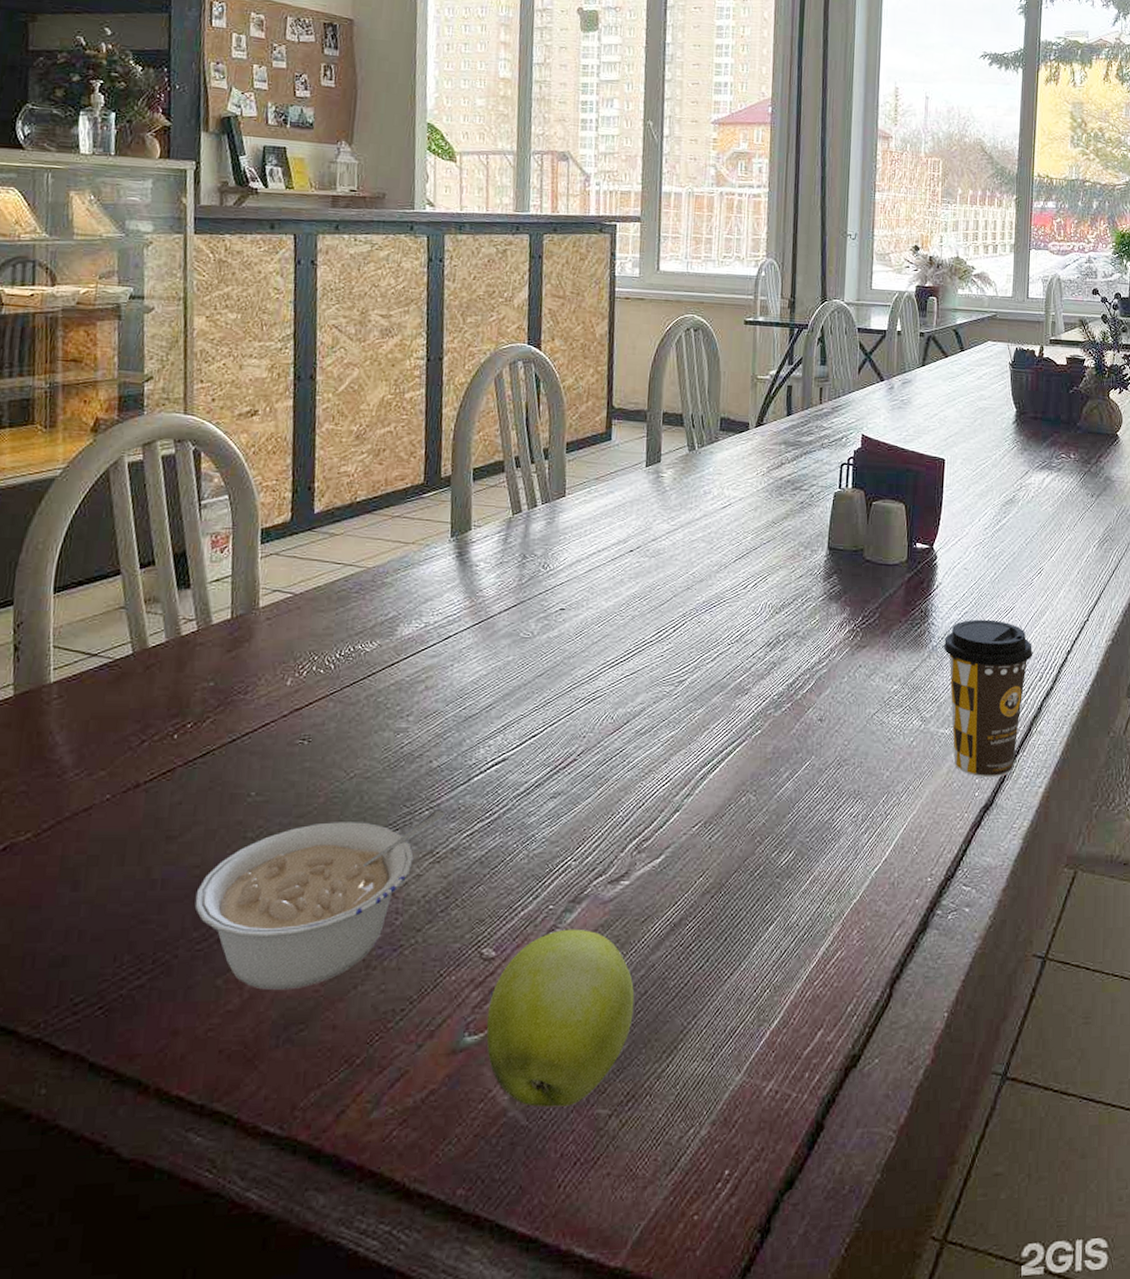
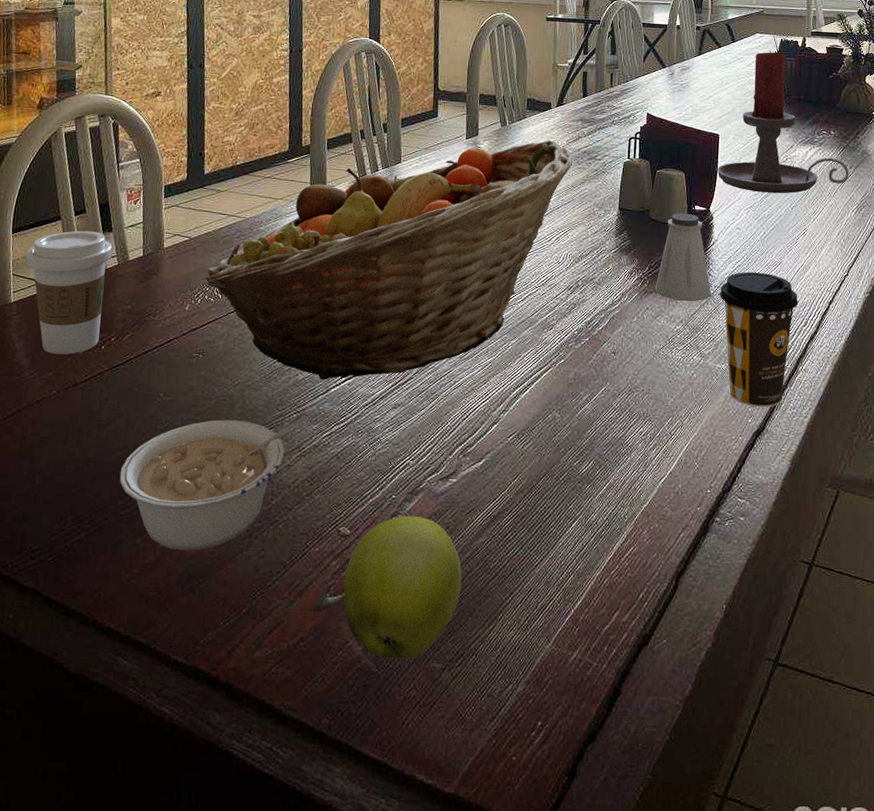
coffee cup: none [72,588,191,747] -> present [26,230,113,355]
fruit basket: none [312,468,775,766] -> present [204,141,574,379]
saltshaker: none [869,552,935,657] -> present [654,213,712,302]
candle holder: none [942,360,1091,528] -> present [717,50,849,194]

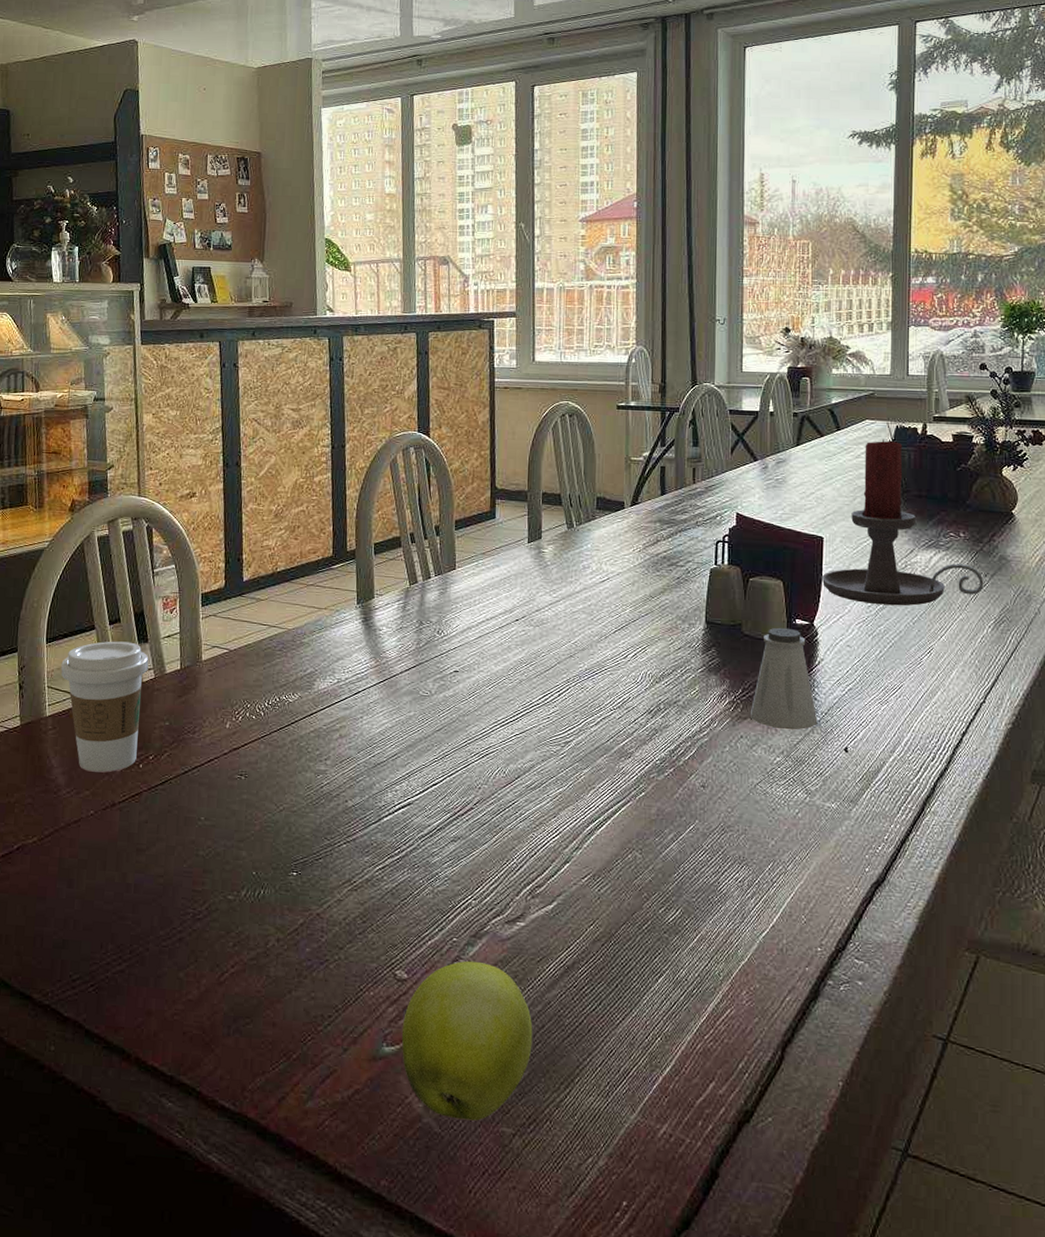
legume: present [119,413,309,551] -> none [160,844,360,988]
fruit basket: present [204,141,574,379] -> none [245,544,652,807]
coffee cup: present [719,271,799,408] -> none [827,696,925,855]

